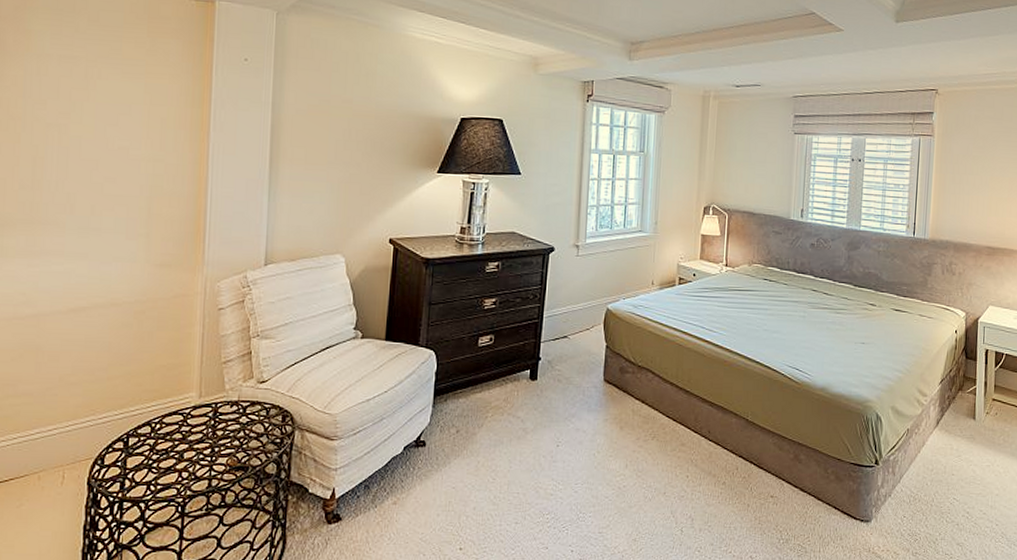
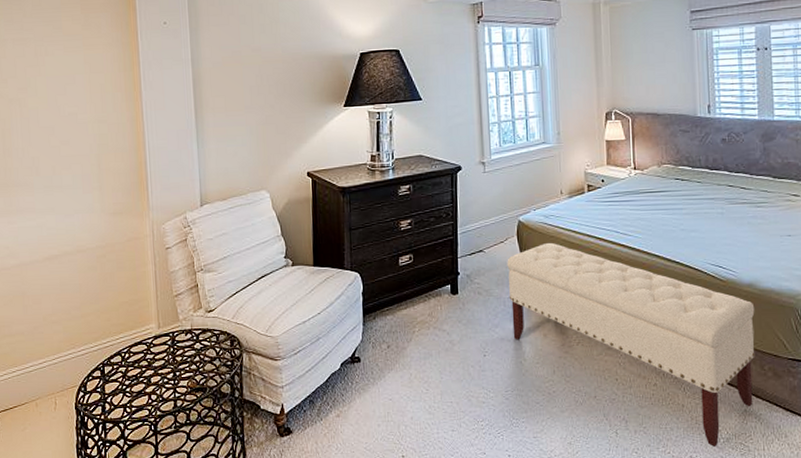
bench: none [588,333,825,548] -> present [507,242,755,448]

